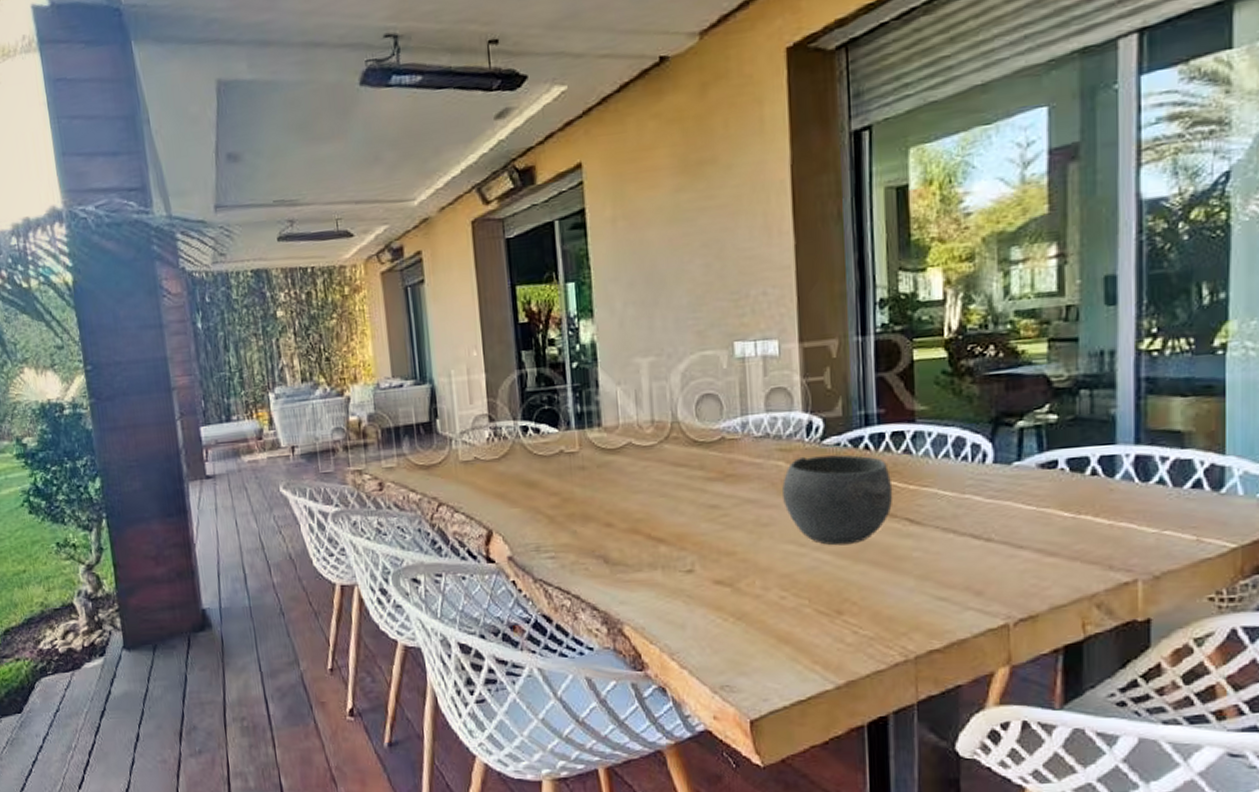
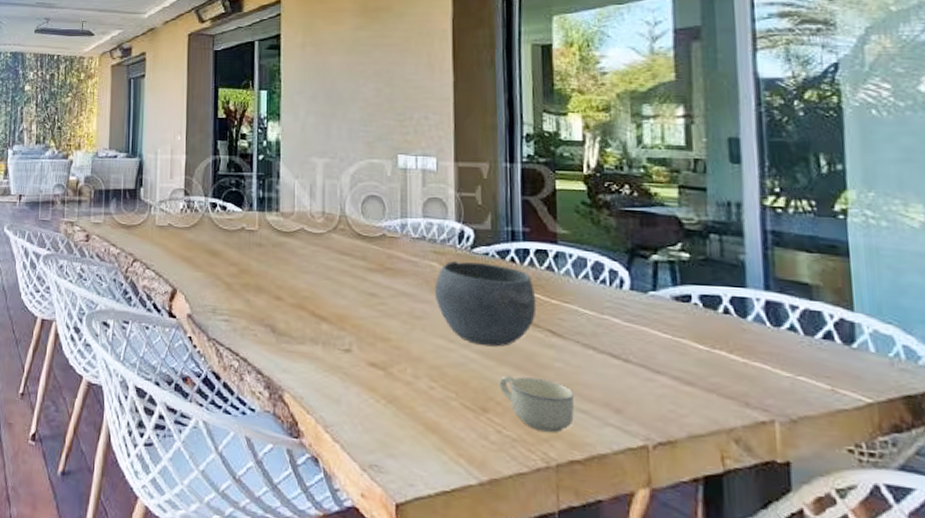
cup: none [855,571,934,626] -> present [500,375,575,433]

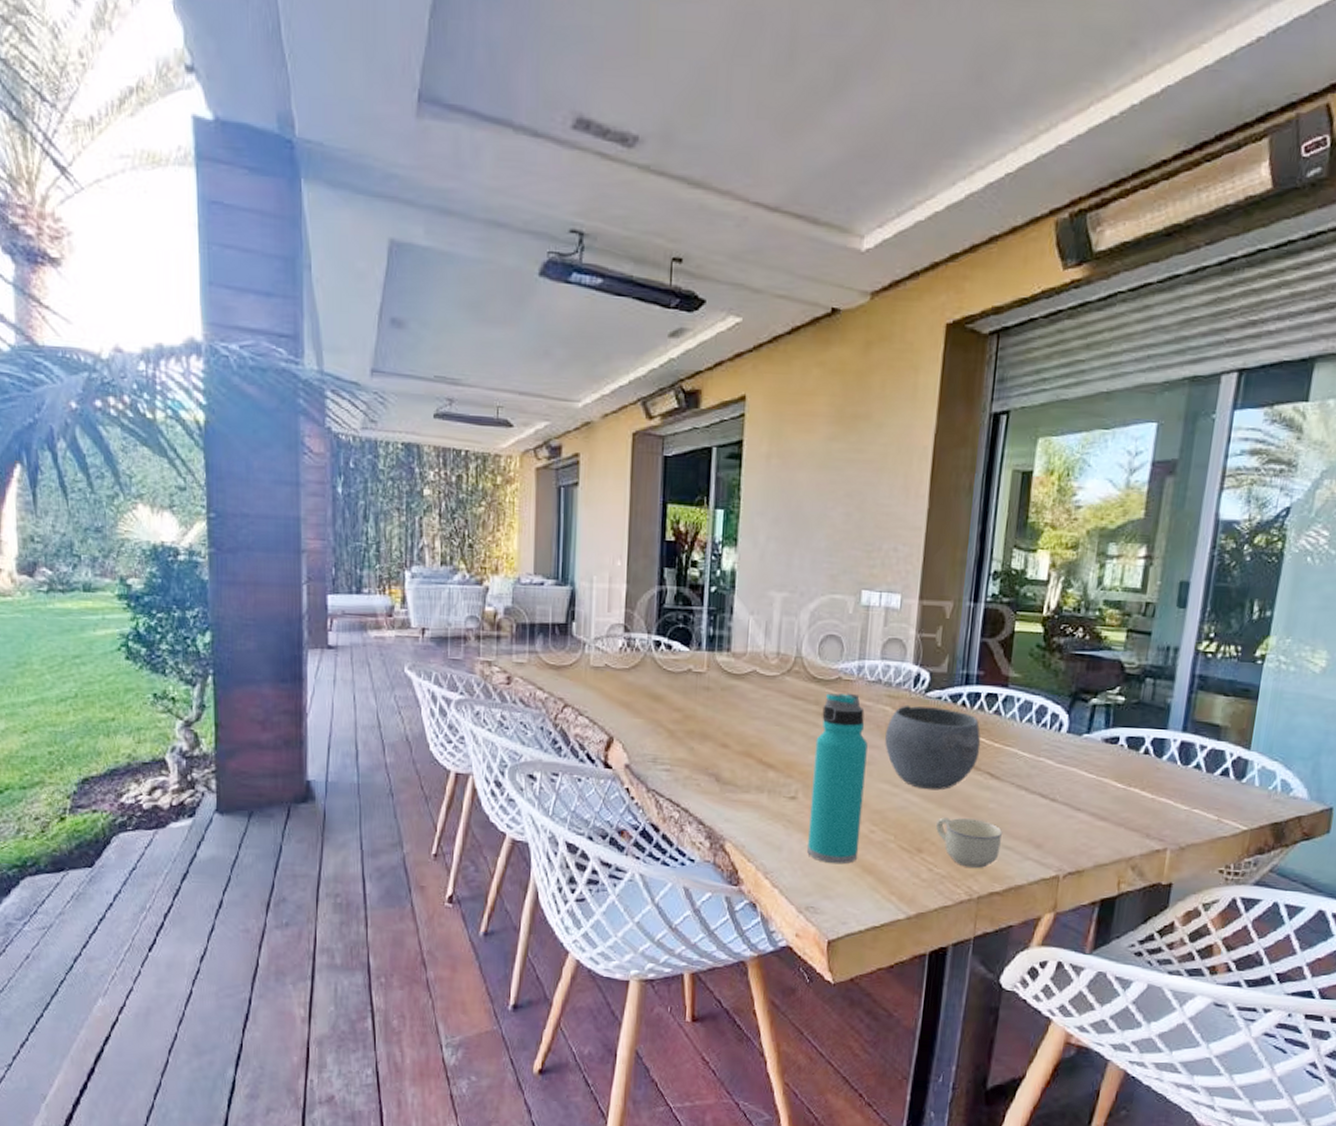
water bottle: none [366,249,419,421] -> present [807,693,868,865]

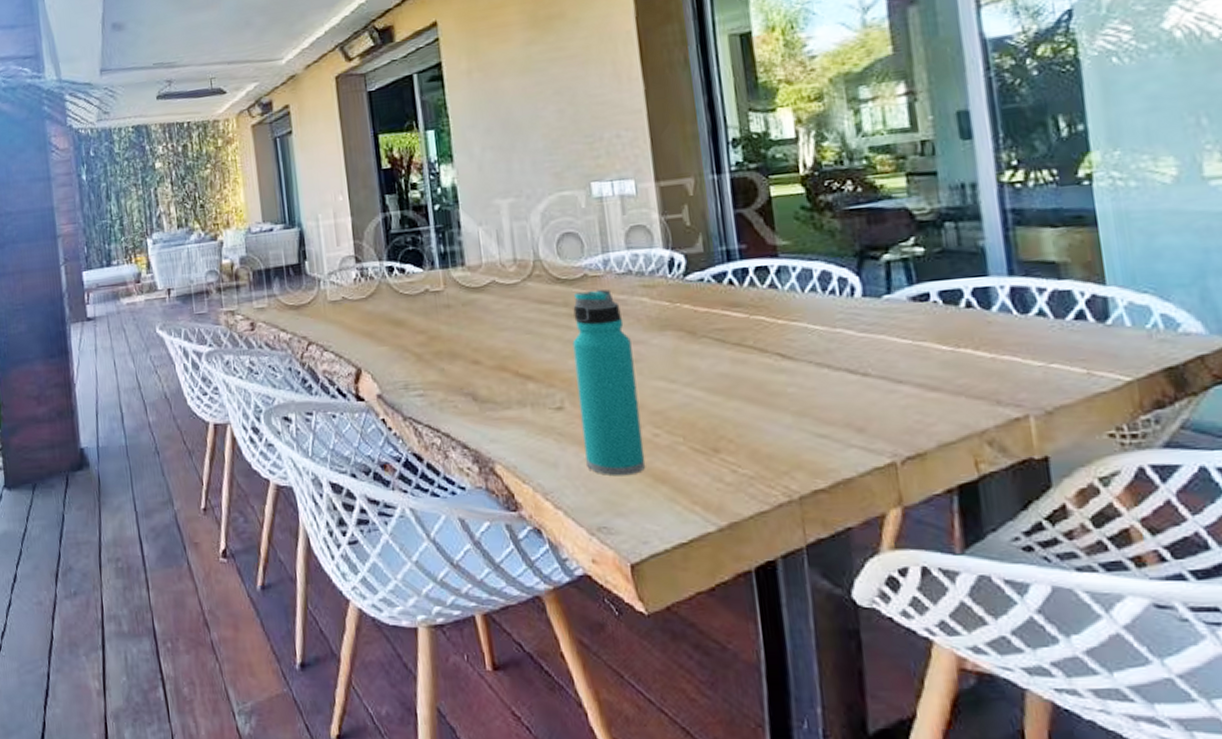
bowl: present [885,704,981,790] -> none [648,290,763,382]
cup: present [936,817,1003,869] -> none [729,407,814,465]

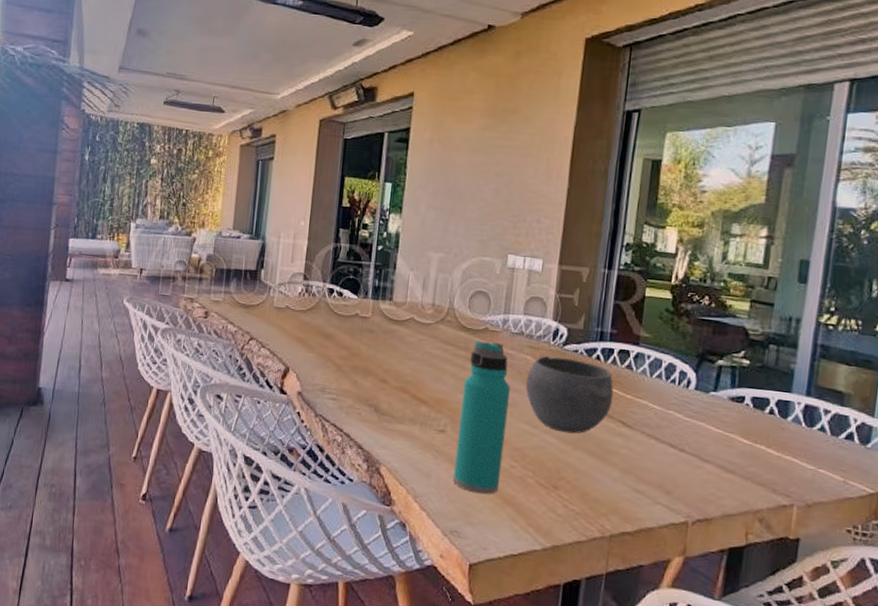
bowl: none [648,290,763,382] -> present [526,355,614,434]

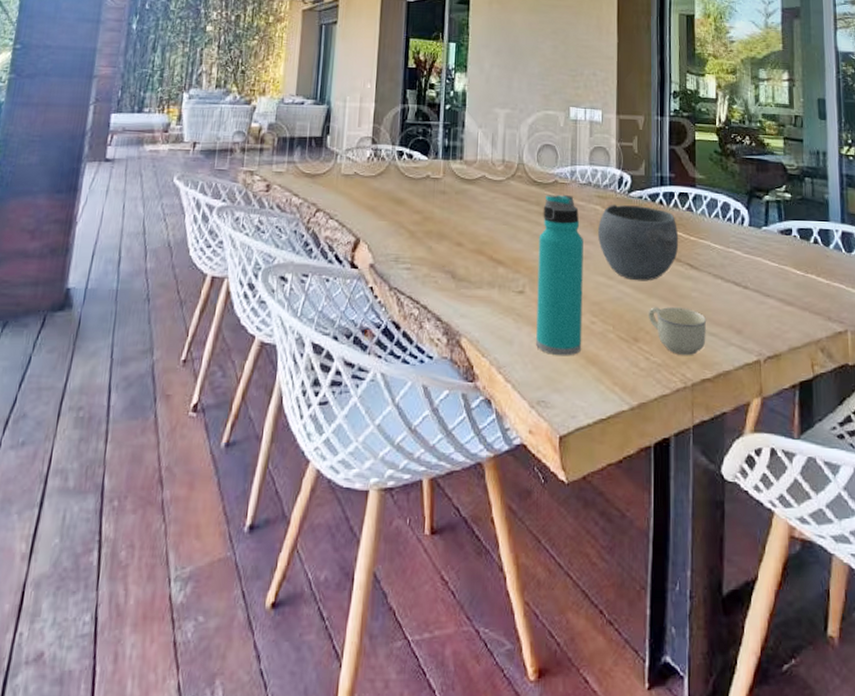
cup: none [571,459,634,509] -> present [649,307,707,356]

